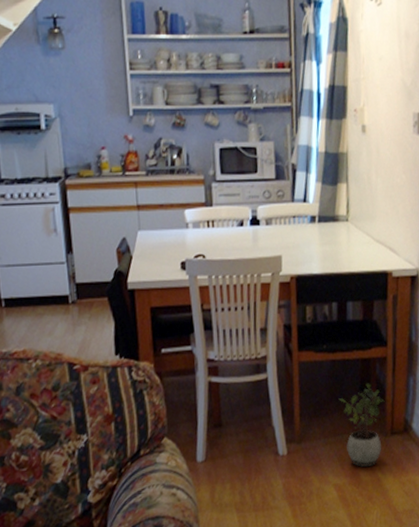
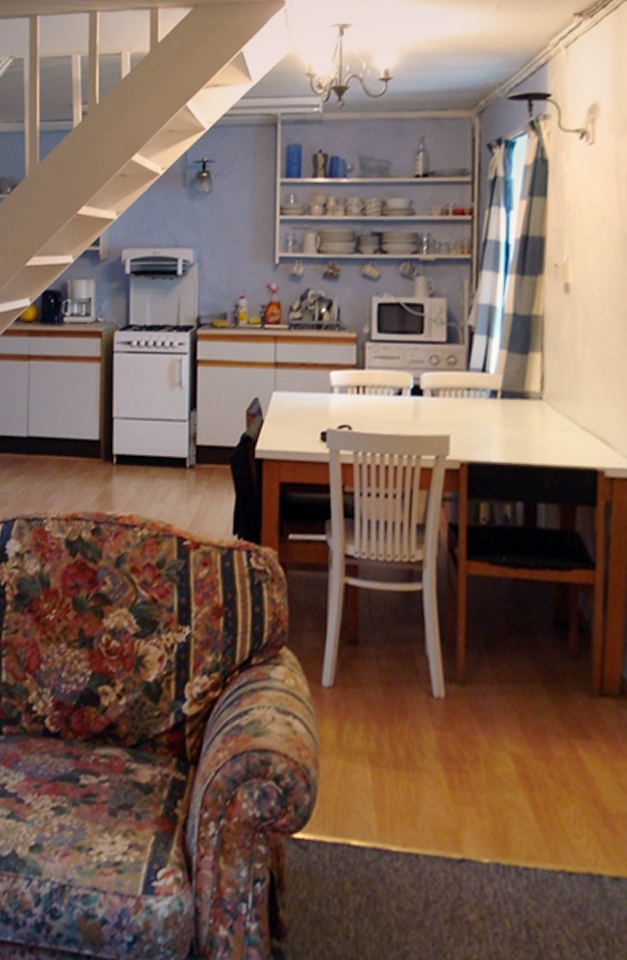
potted plant: present [338,383,385,468] -> none [521,617,590,738]

